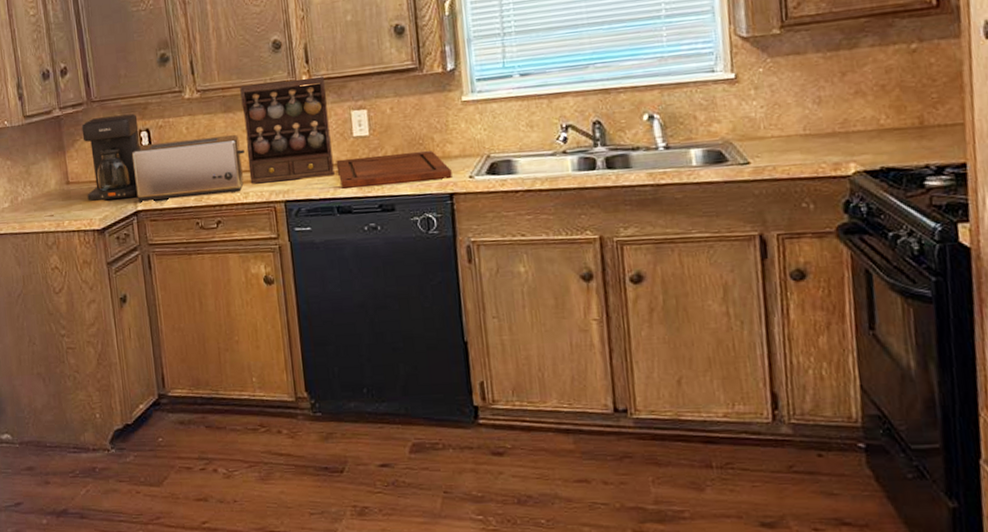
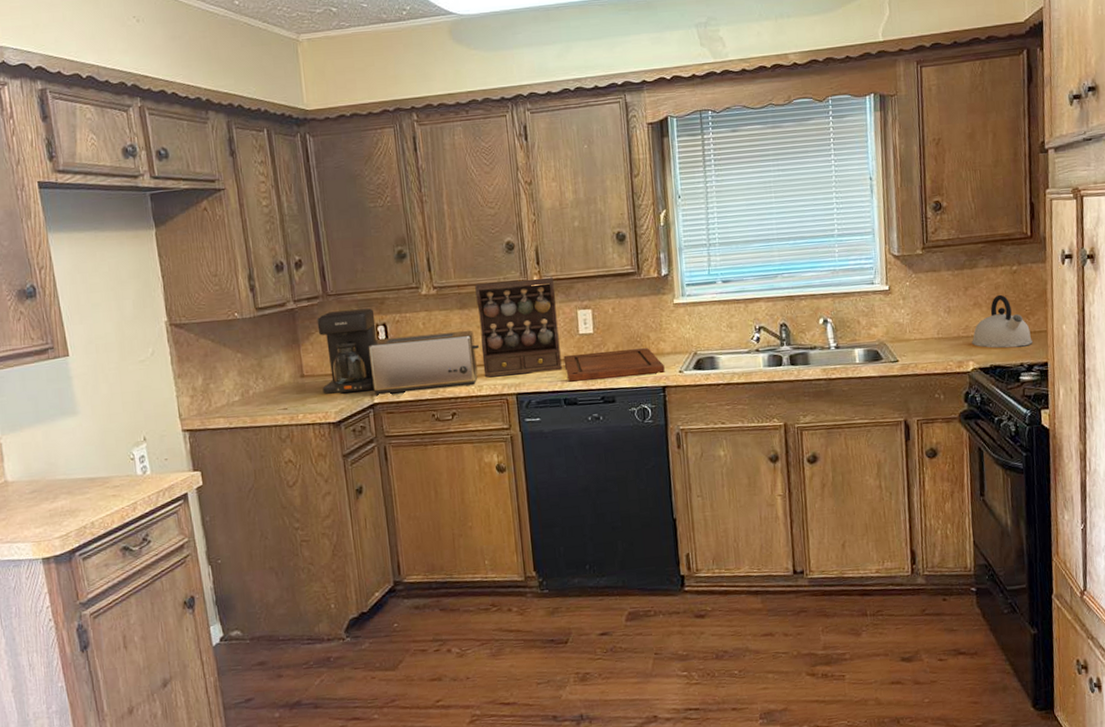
kettle: none [851,79,943,147] -> present [971,294,1033,349]

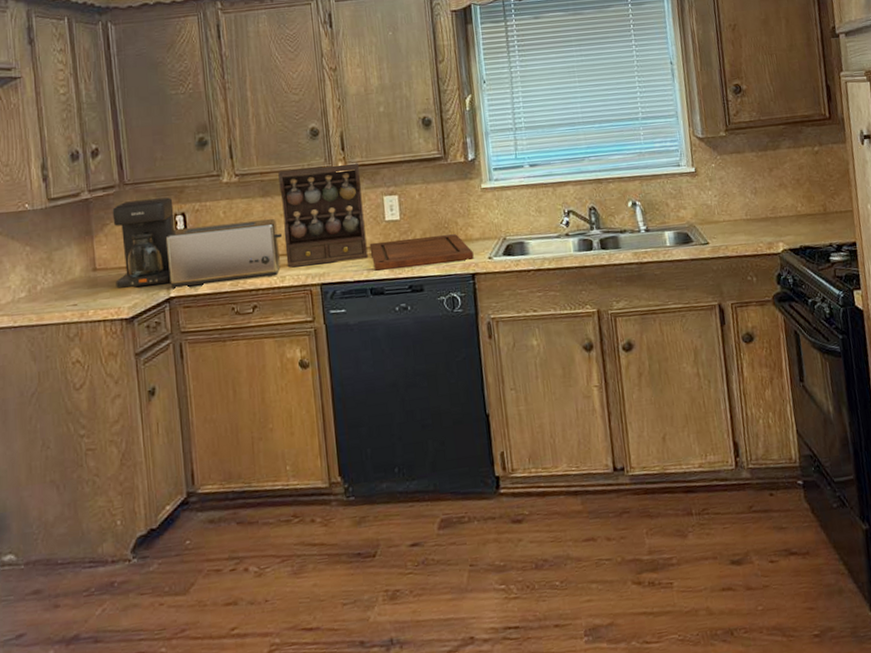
kettle: present [971,294,1033,349] -> none [779,175,840,229]

